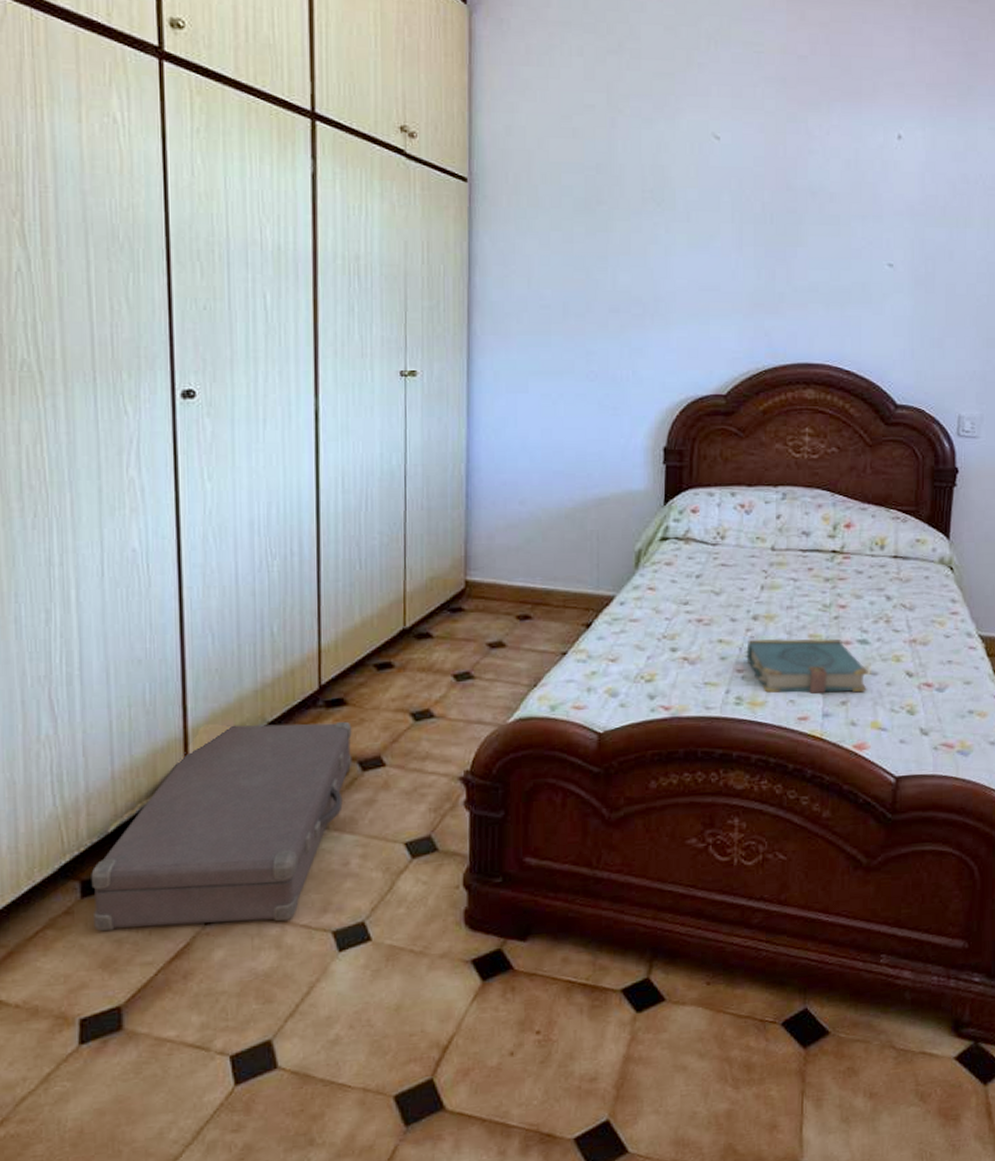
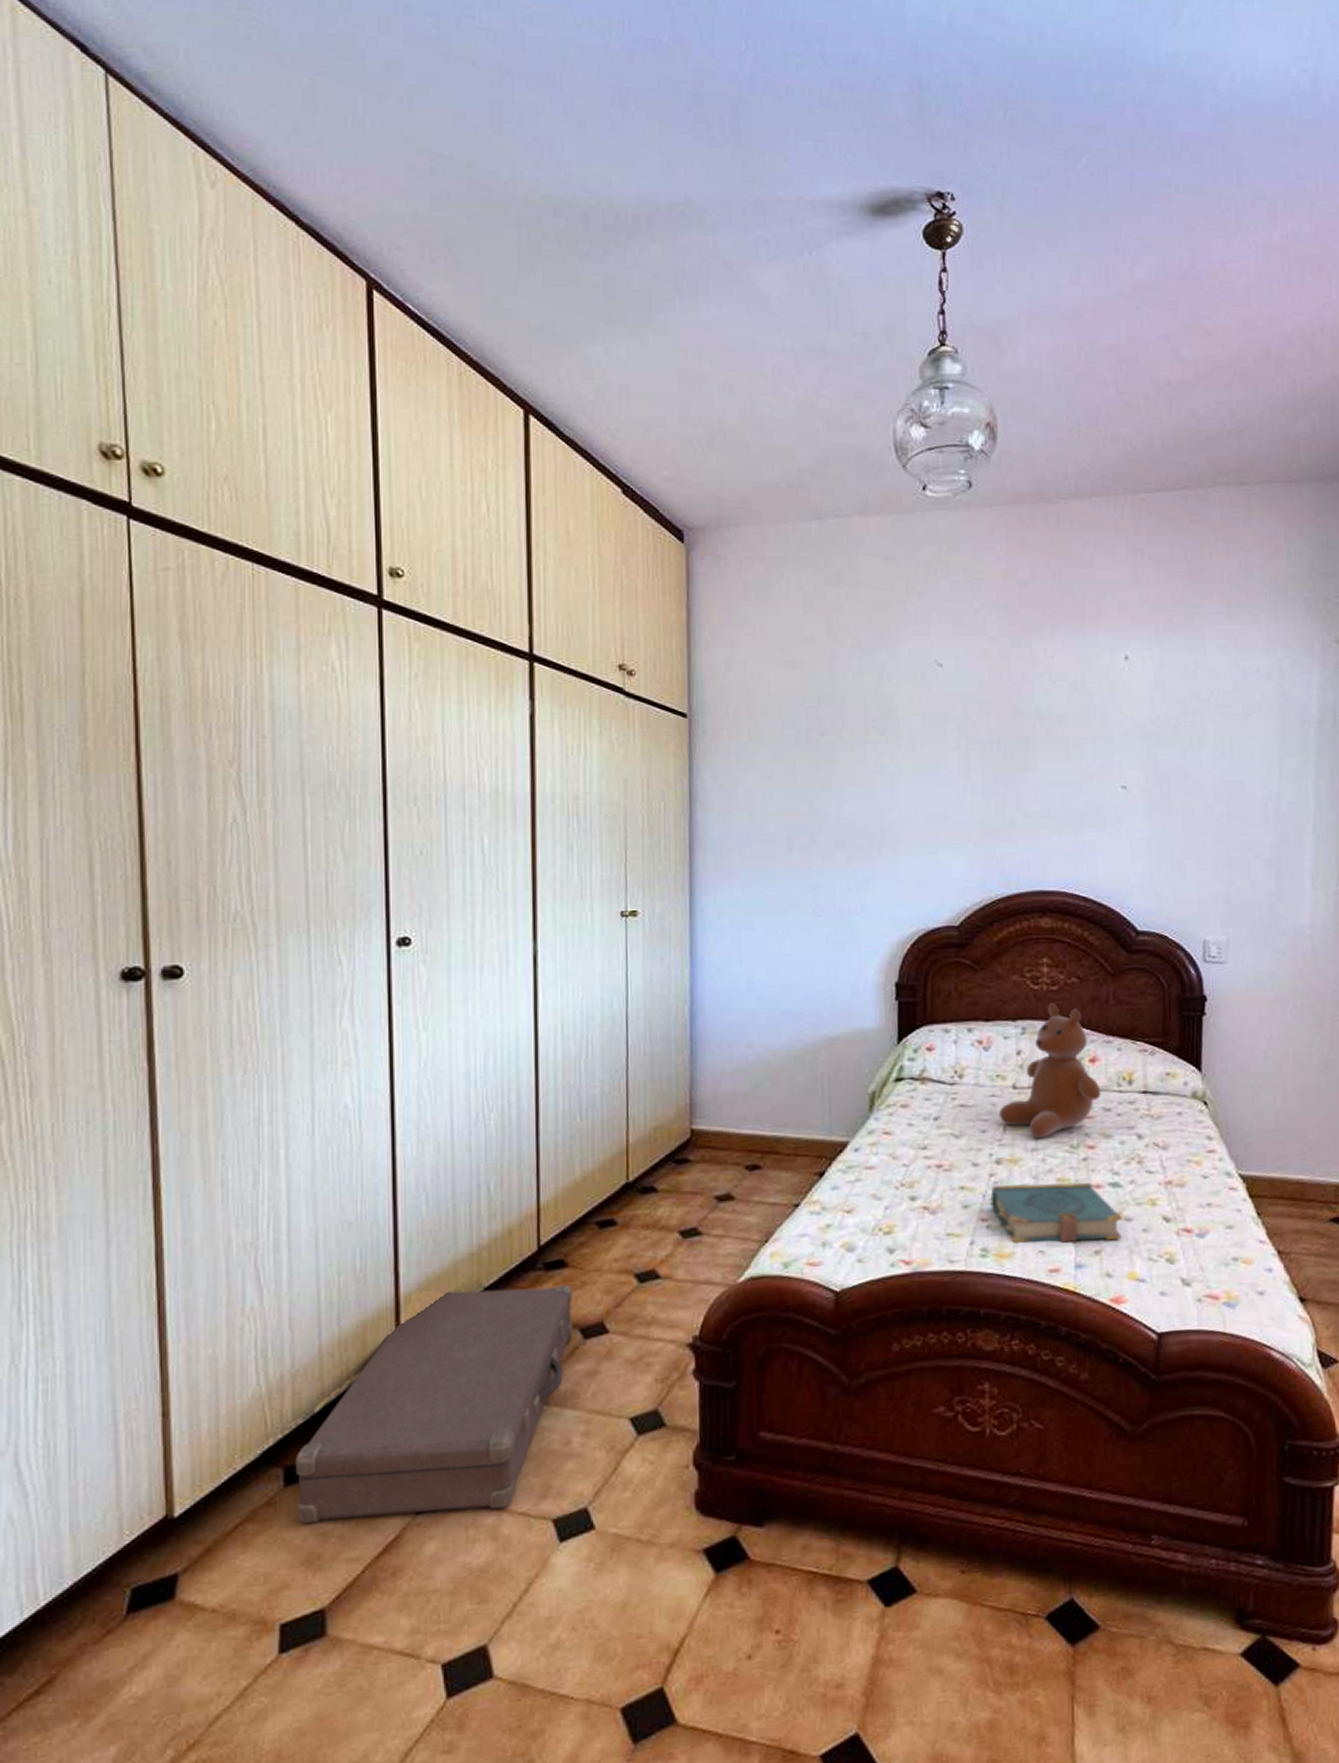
teddy bear: none [757,471,854,598] -> present [998,1003,1101,1139]

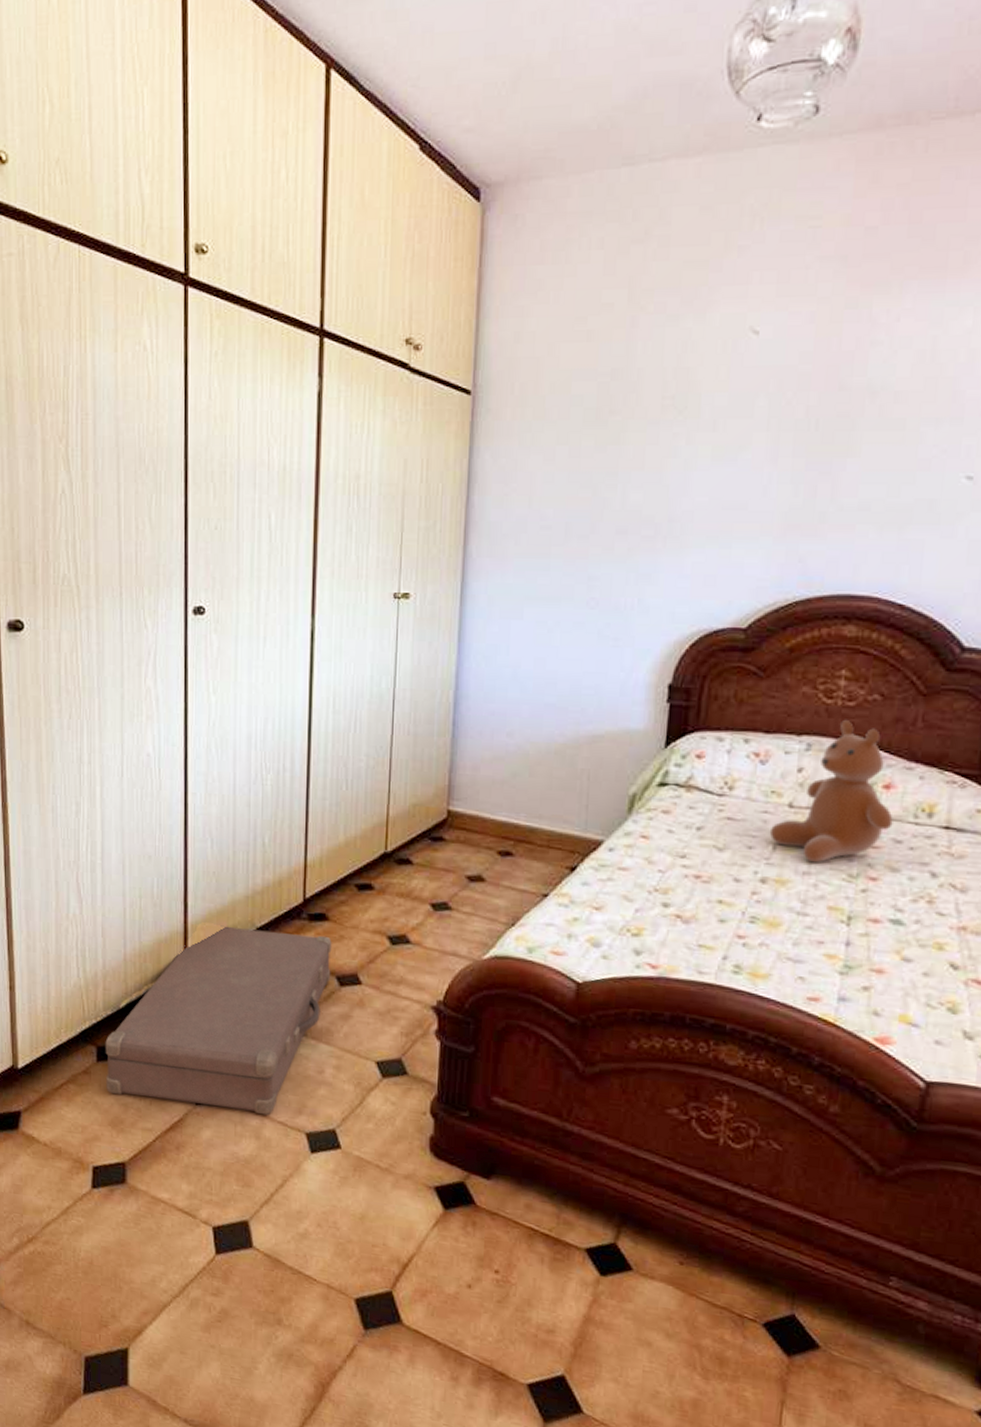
book: present [990,1182,1122,1244] -> none [749,903,901,980]

